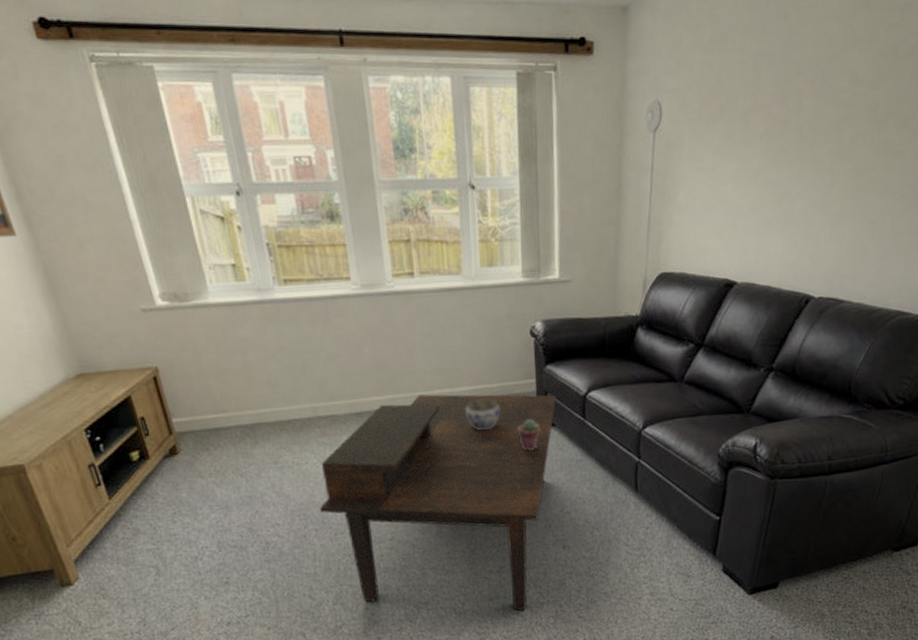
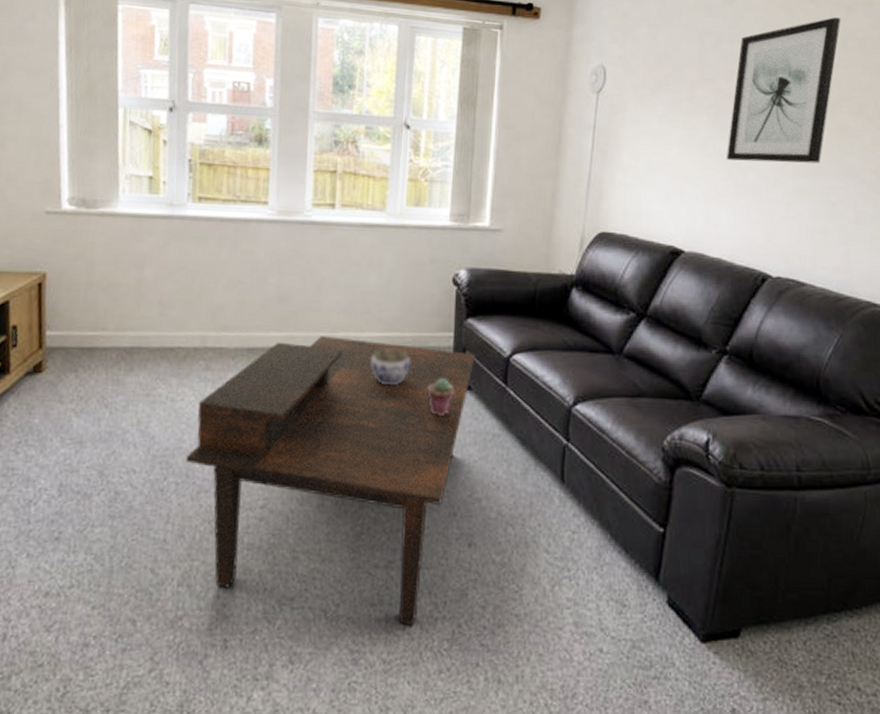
wall art: none [776,23,894,189] -> present [726,17,841,164]

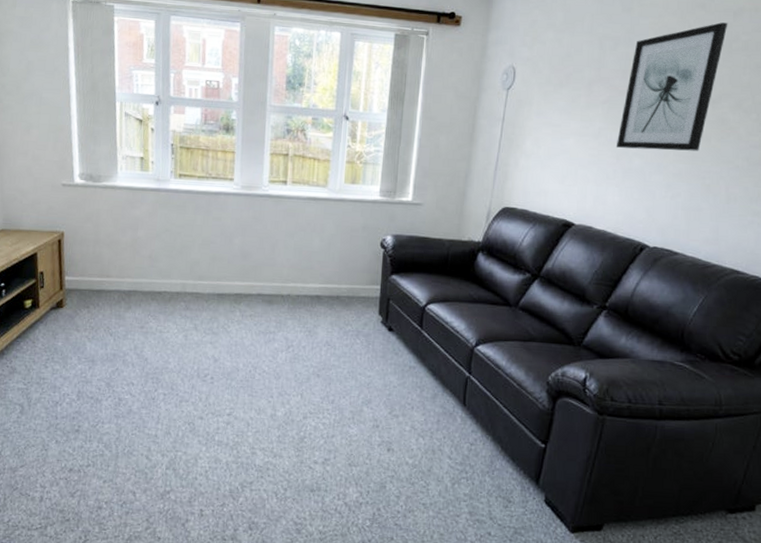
coffee table: present [185,336,475,627] -> none [170,286,397,508]
jar: present [371,348,411,386] -> none [313,296,345,326]
potted succulent: present [427,379,454,415] -> none [358,322,379,350]

